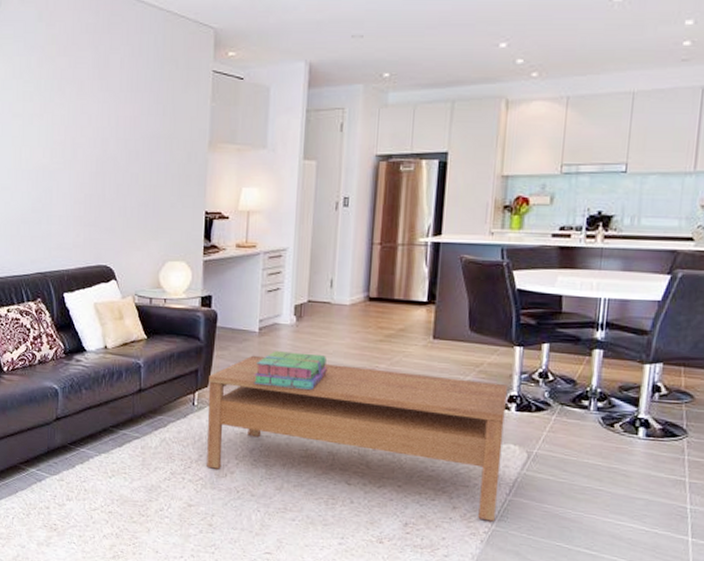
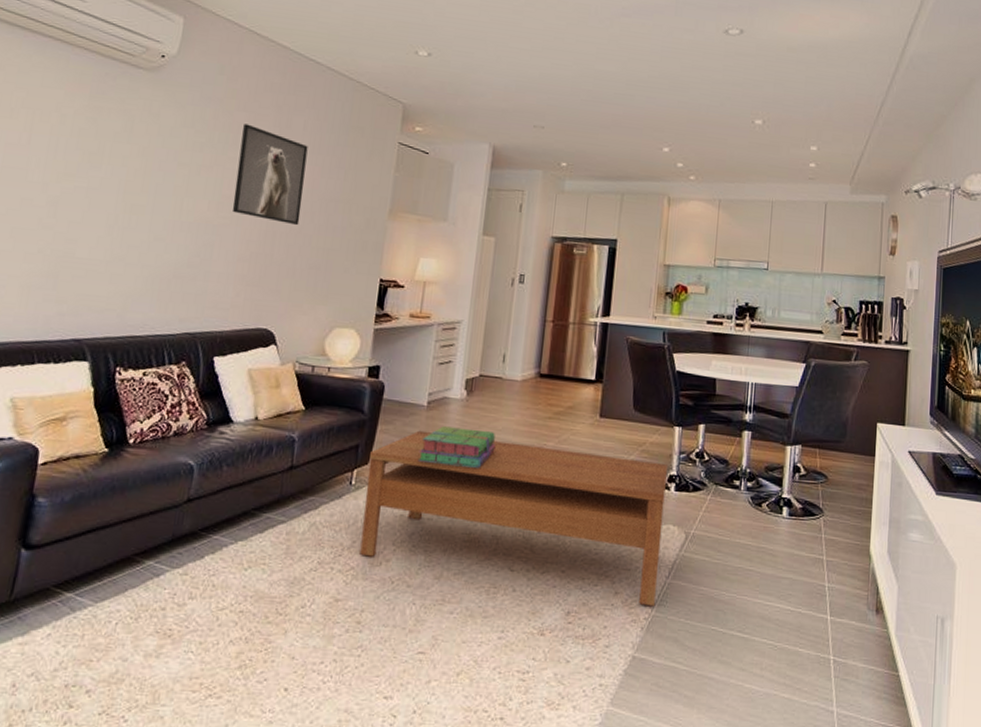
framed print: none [64,69,127,165] -> present [232,124,308,226]

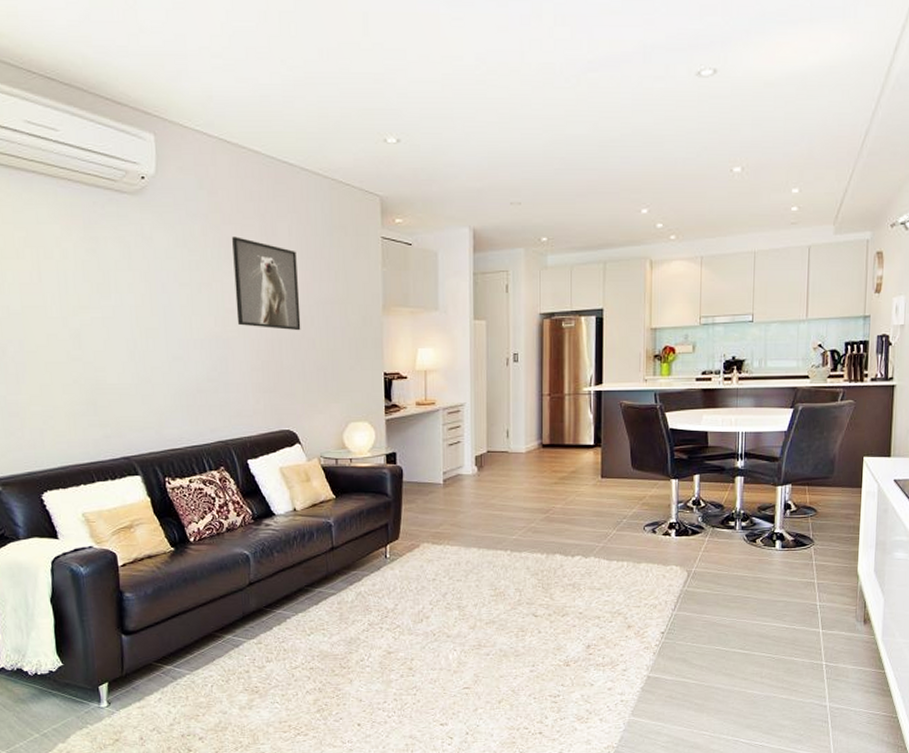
coffee table: present [360,430,667,607] -> none [399,505,667,635]
stack of books: present [417,426,496,468] -> none [441,500,509,534]

